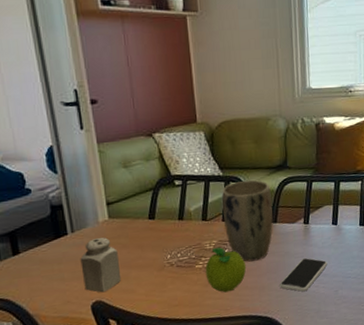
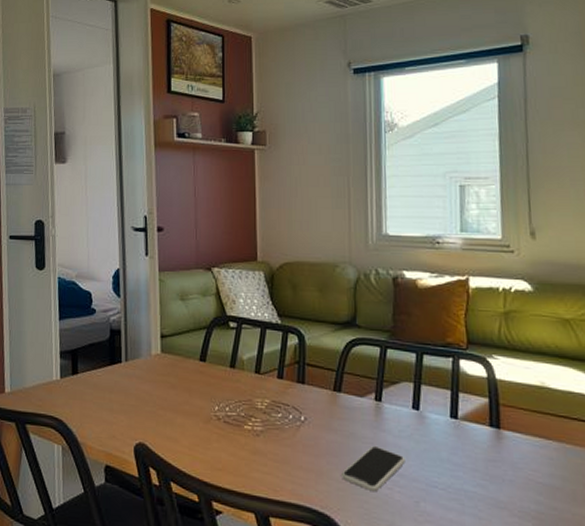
salt shaker: present [80,237,122,293] -> none [129,371,167,435]
fruit: present [205,247,246,293] -> none [254,408,301,468]
plant pot: present [222,179,273,262] -> none [279,333,336,436]

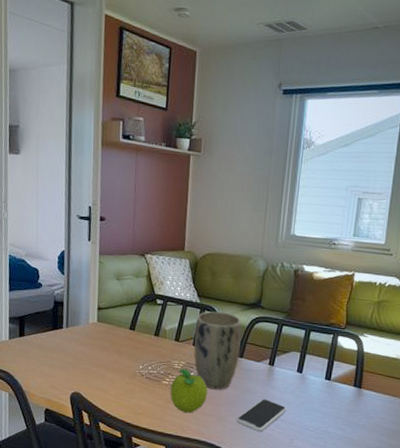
fruit: none [254,408,301,468] -> present [170,368,207,414]
plant pot: none [279,333,336,436] -> present [194,311,242,390]

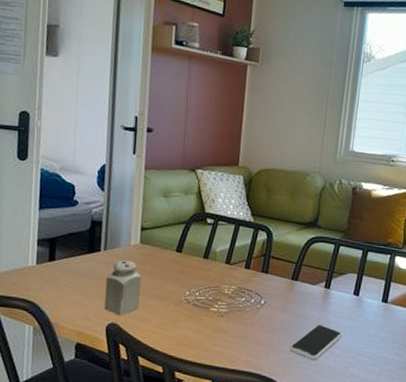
salt shaker: none [68,336,100,386] -> present [104,259,142,316]
fruit: present [170,368,207,414] -> none [218,293,259,343]
plant pot: present [194,311,242,390] -> none [246,231,297,316]

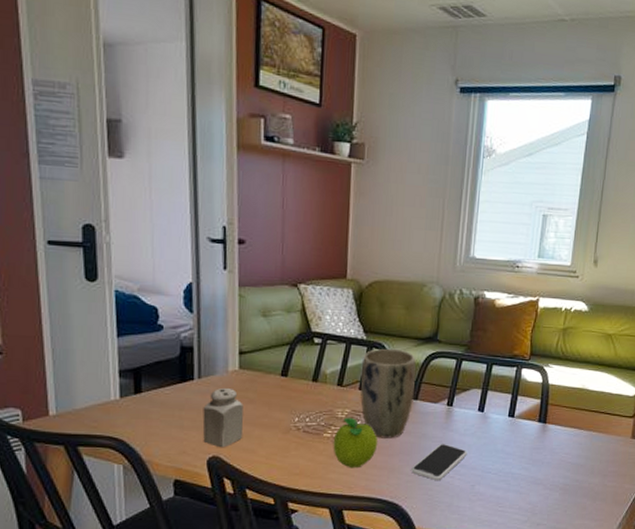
fruit: none [218,293,259,343] -> present [333,417,377,469]
plant pot: none [246,231,297,316] -> present [360,348,416,438]

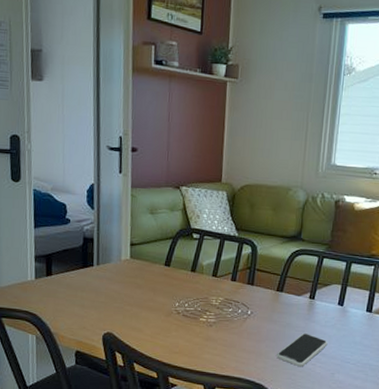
salt shaker: present [202,387,244,448] -> none [99,274,133,326]
fruit: present [333,417,377,469] -> none [208,304,247,351]
plant pot: present [360,348,416,438] -> none [232,244,282,326]

